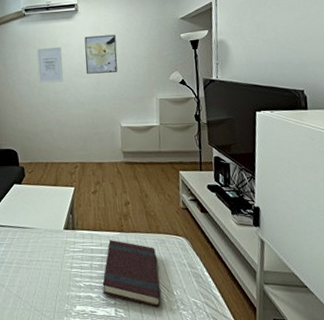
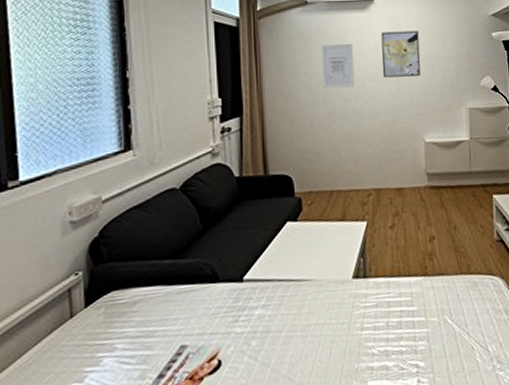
book: present [102,240,161,308] -> none [401,287,474,371]

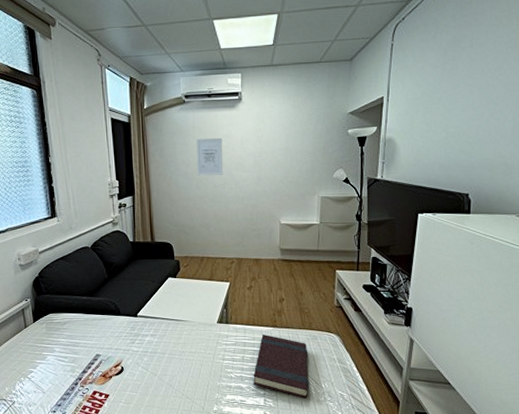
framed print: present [381,30,421,78] -> none [246,127,281,168]
book: none [401,287,474,371] -> present [253,335,309,399]

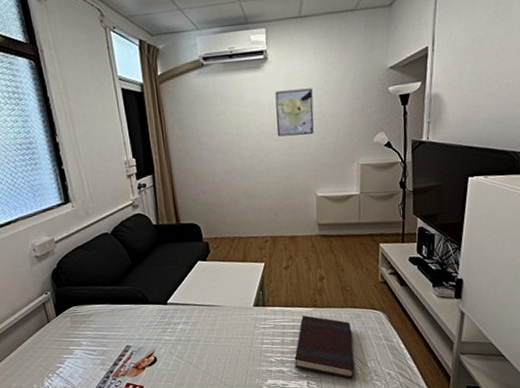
wall art: present [196,137,224,176] -> none [218,103,252,148]
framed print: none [246,127,281,168] -> present [275,88,314,137]

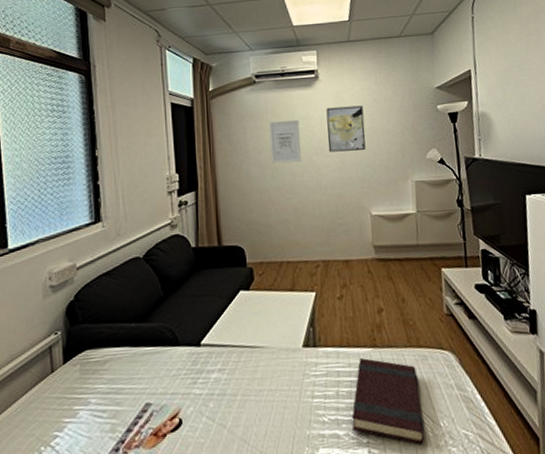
wall art: none [218,103,252,148] -> present [269,119,302,164]

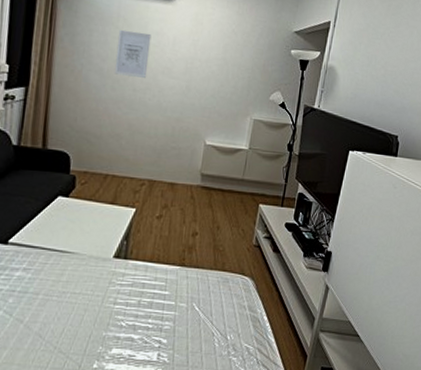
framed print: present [326,105,366,152] -> none [176,28,220,79]
book: present [351,358,425,445] -> none [147,274,217,353]

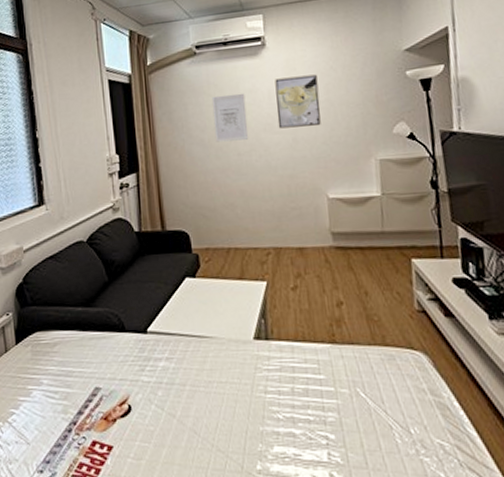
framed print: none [176,28,220,79] -> present [275,74,321,129]

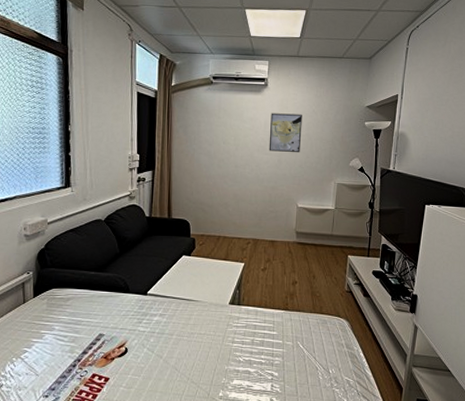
wall art: present [211,93,249,142] -> none [219,119,247,156]

